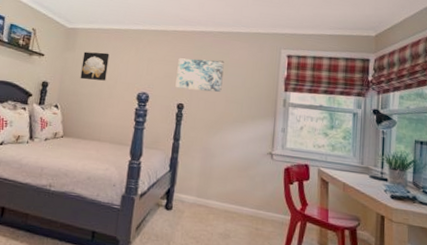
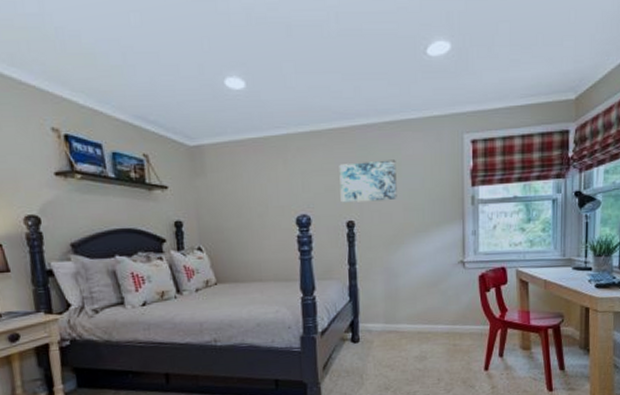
wall art: present [80,51,110,81] -> none [218,172,254,211]

